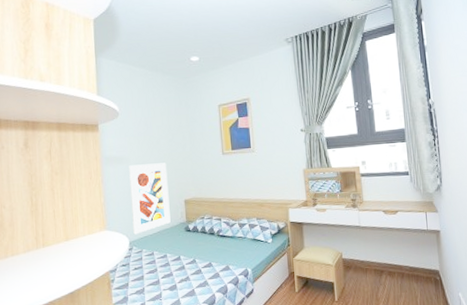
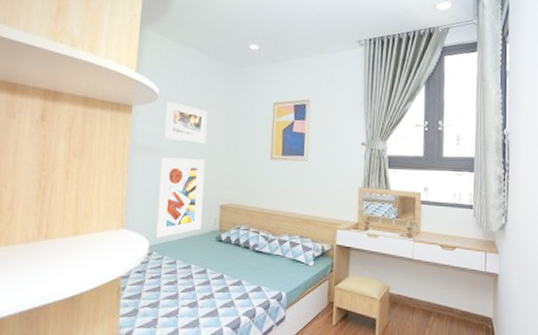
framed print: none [127,117,164,150] -> present [164,102,208,143]

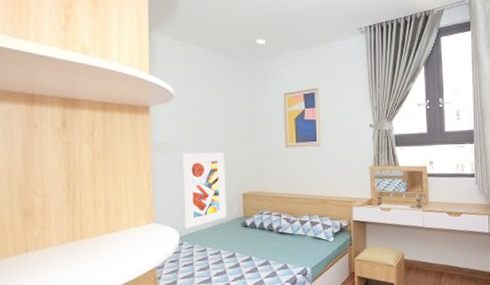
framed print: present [164,102,208,143] -> none [182,100,223,137]

